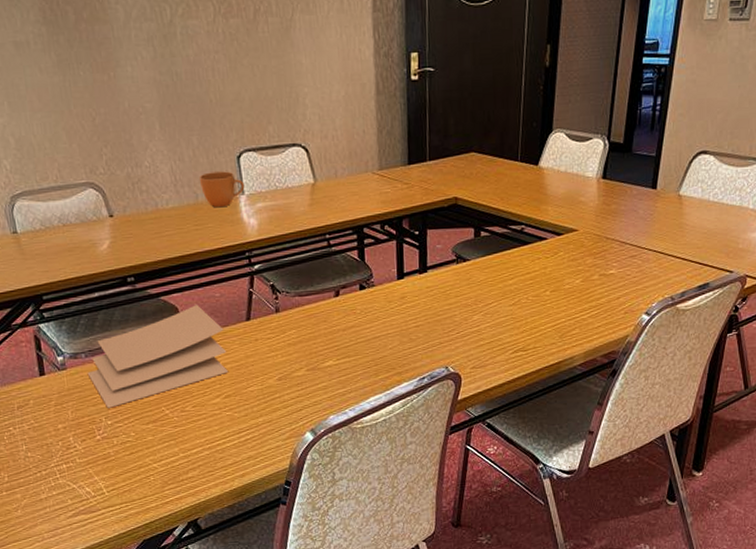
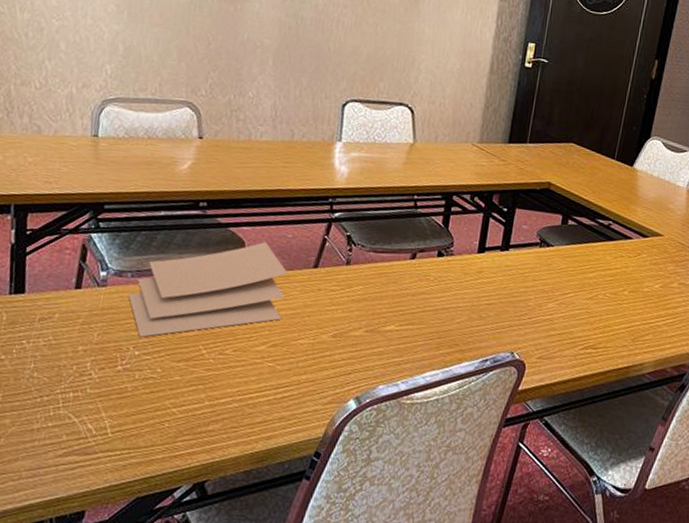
cup: present [198,171,245,208] -> none [299,114,344,150]

